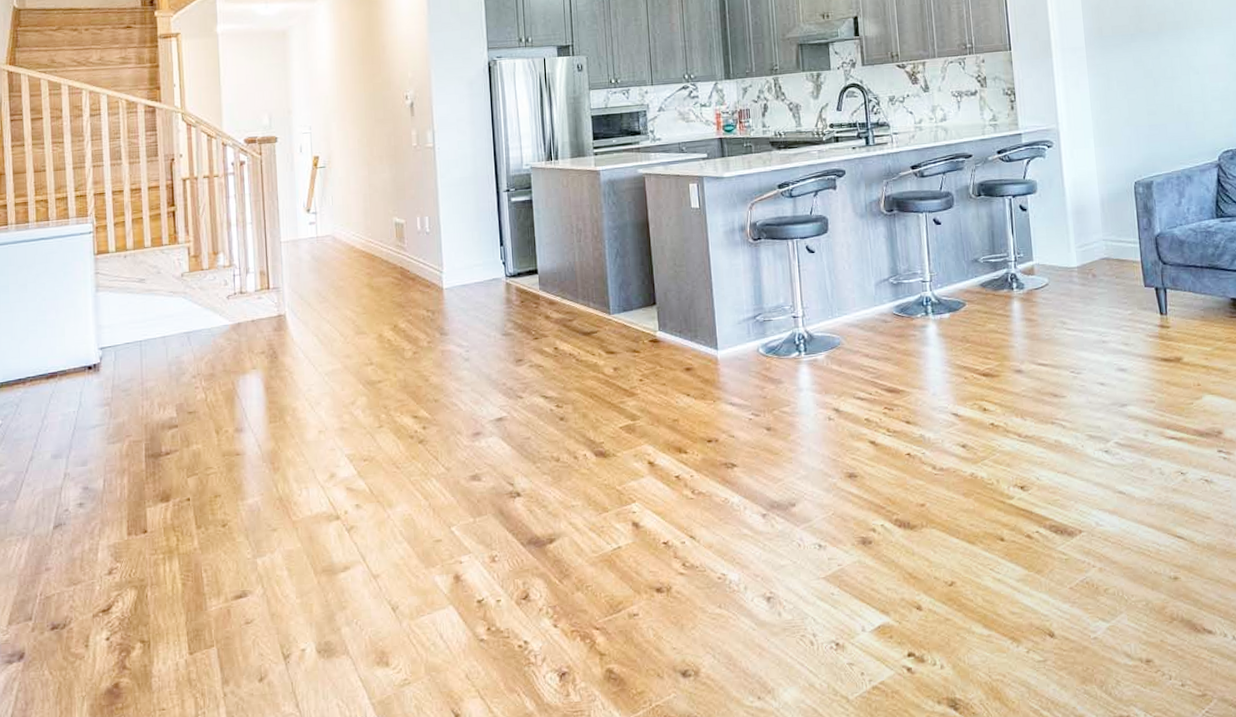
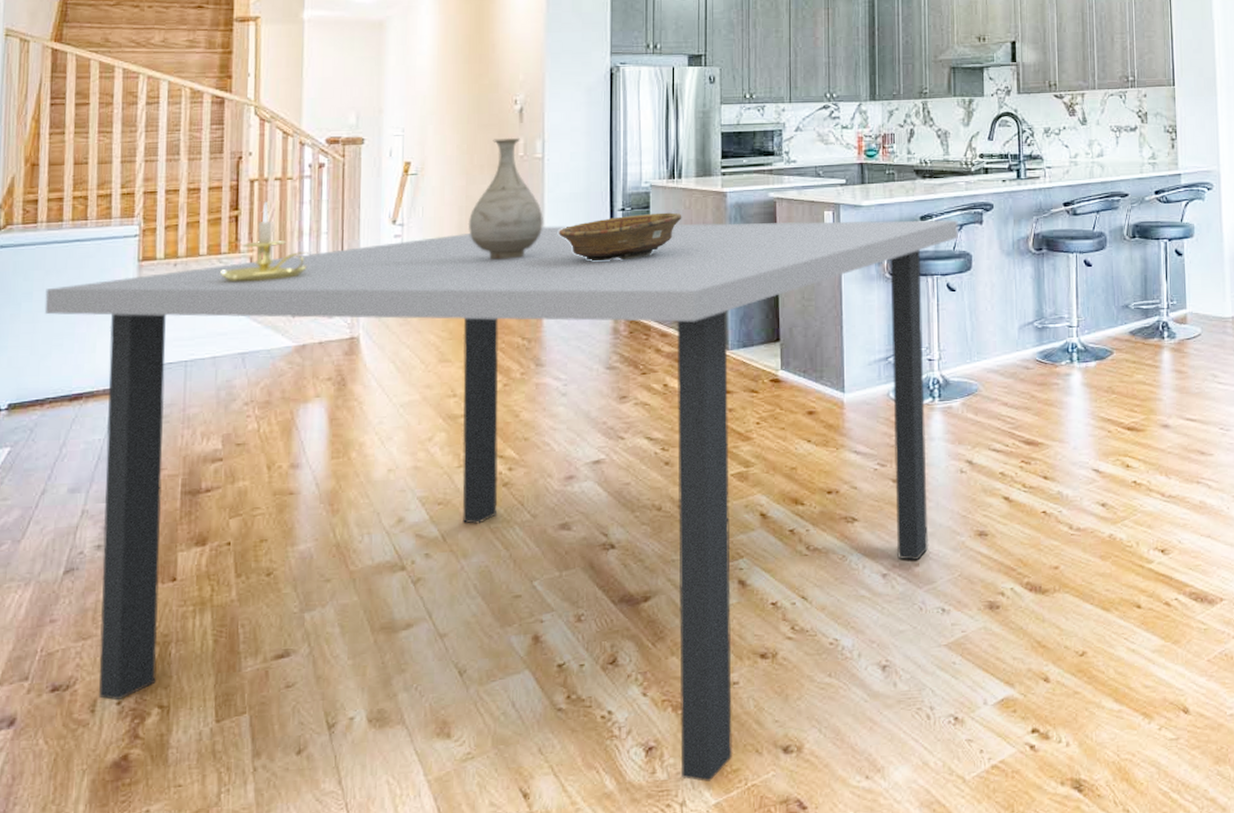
dining table: none [19,186,815,703] -> present [44,219,959,782]
candle holder: none [164,197,238,271] -> present [220,201,310,283]
vase: none [372,129,439,241] -> present [468,137,544,260]
decorative bowl: none [452,191,561,239] -> present [559,212,682,262]

